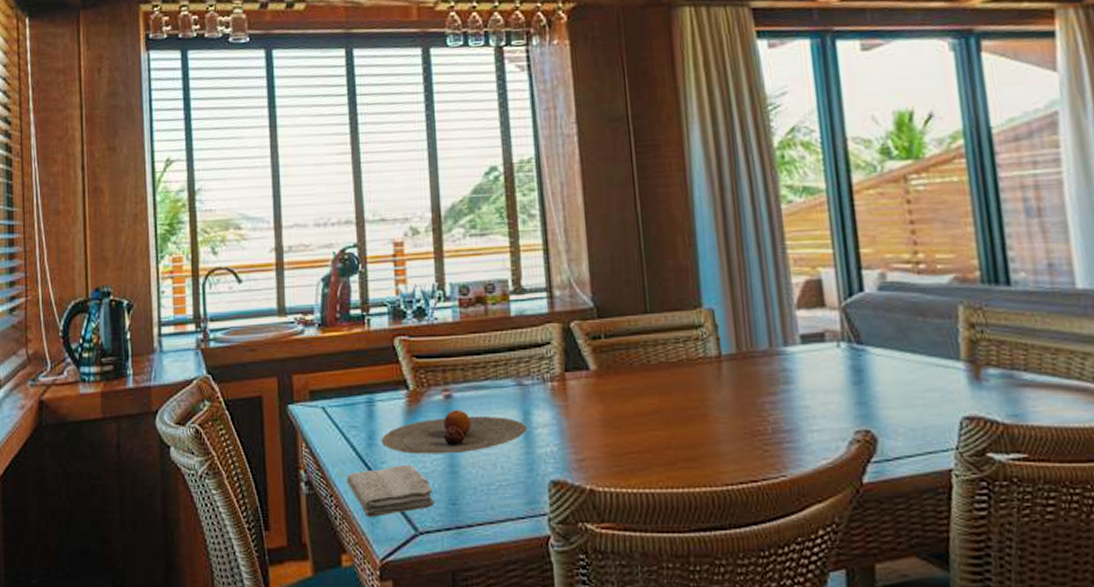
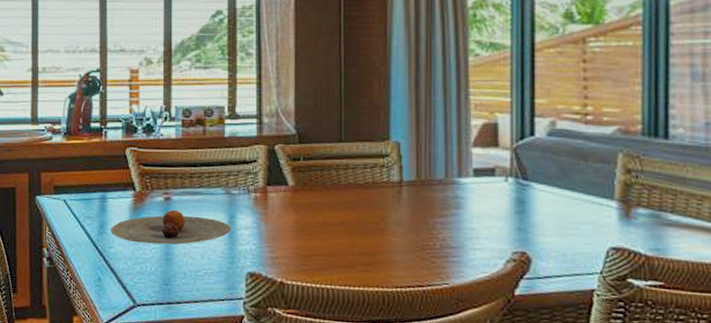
washcloth: present [346,464,435,518] -> none [80,250,151,290]

